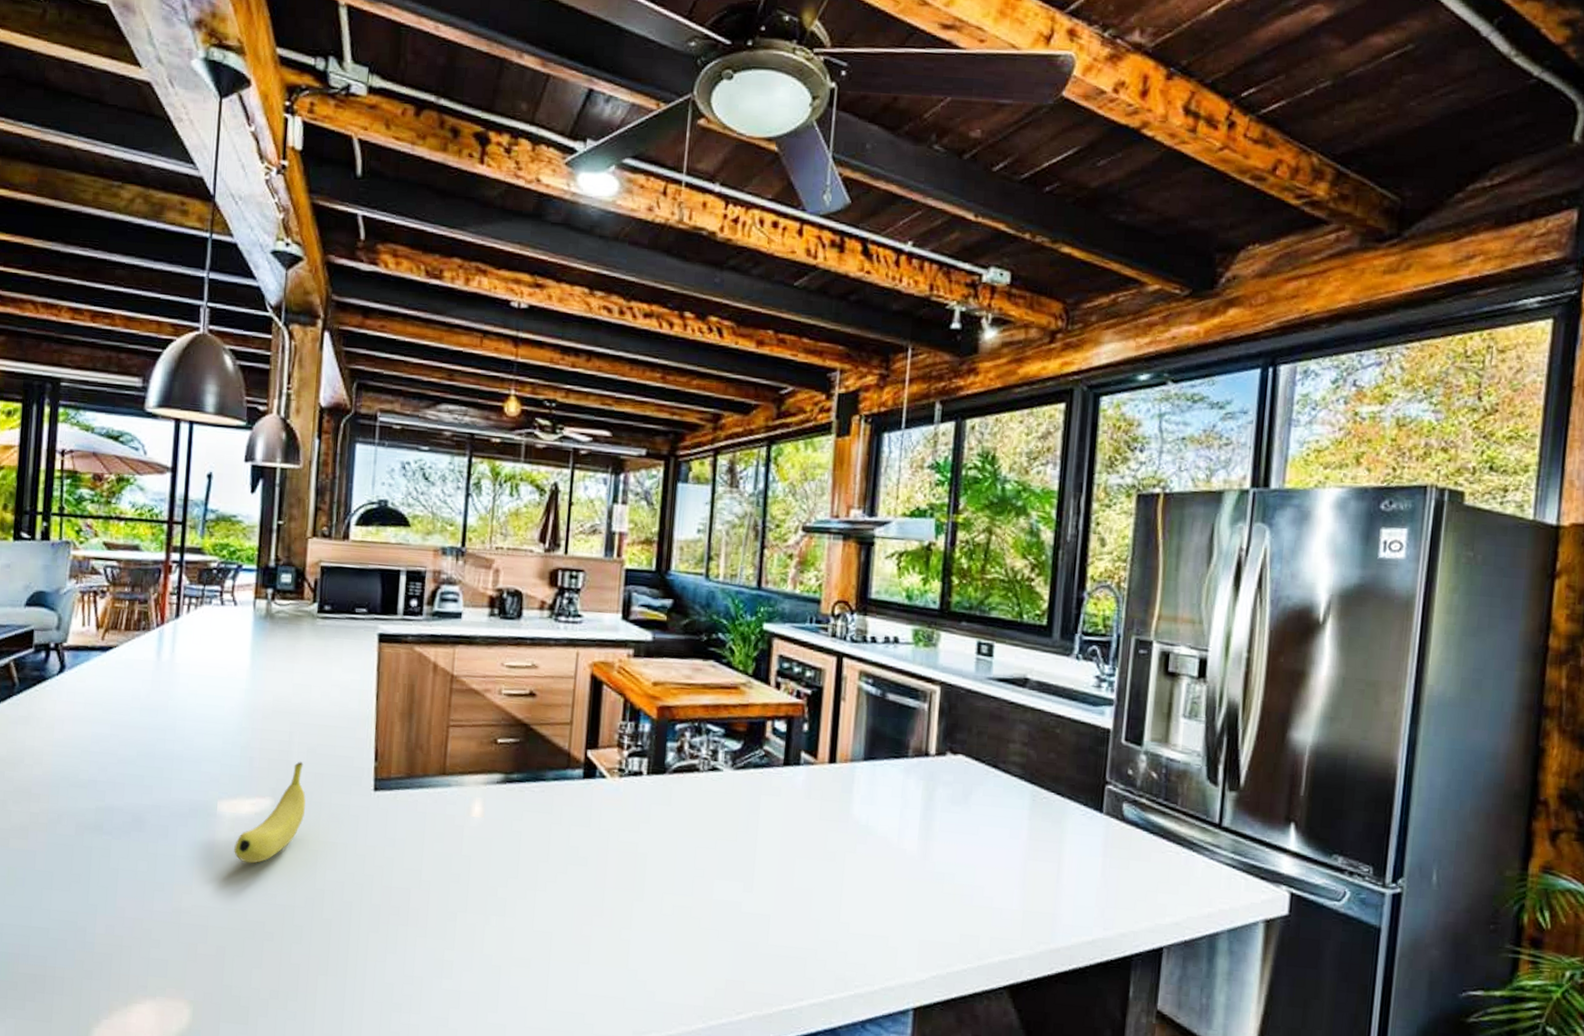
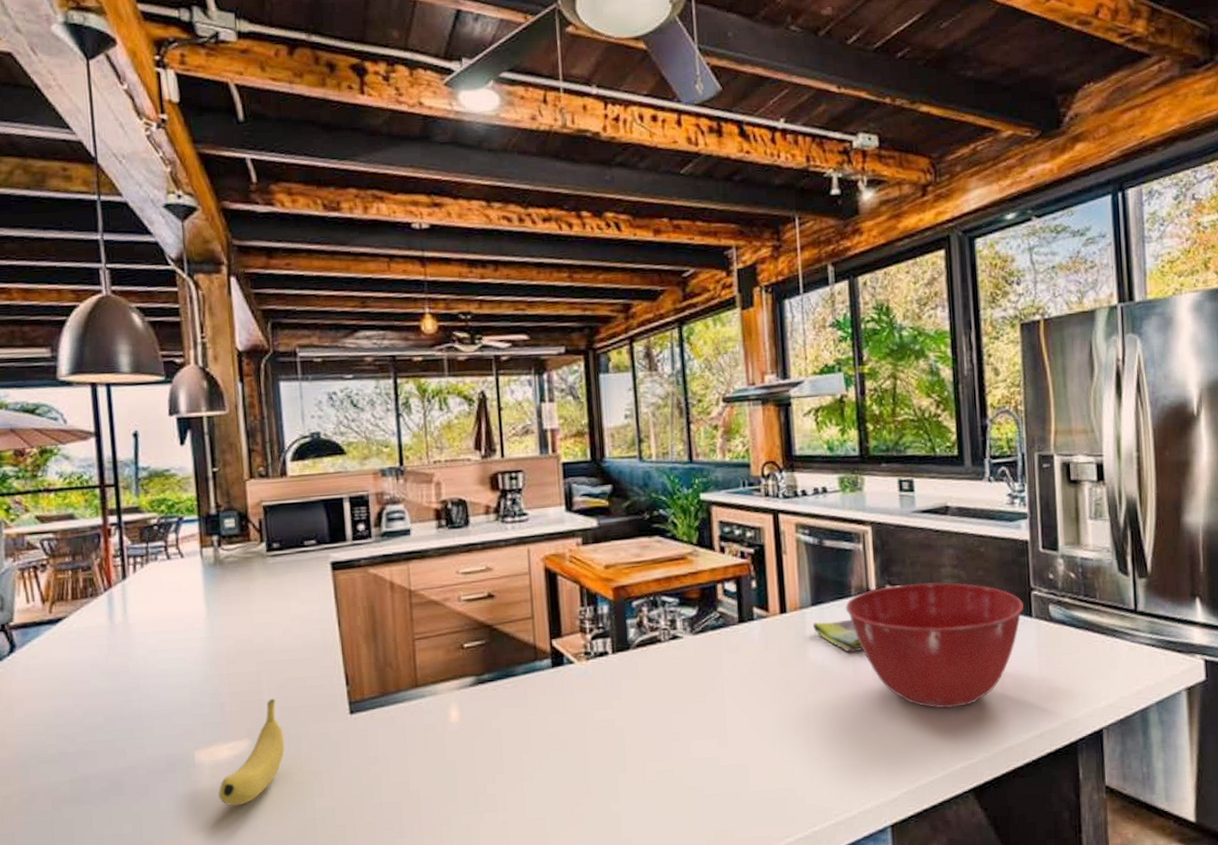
dish towel: none [862,779,912,817] -> present [813,619,863,653]
mixing bowl: none [899,753,1095,897] -> present [845,582,1023,709]

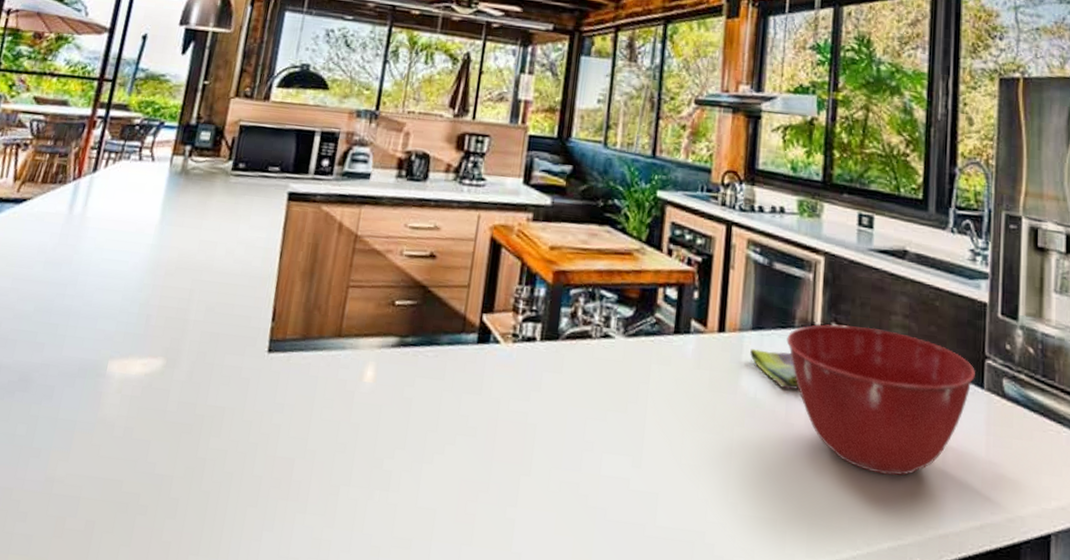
fruit: present [218,698,284,807] -> none [118,320,200,429]

